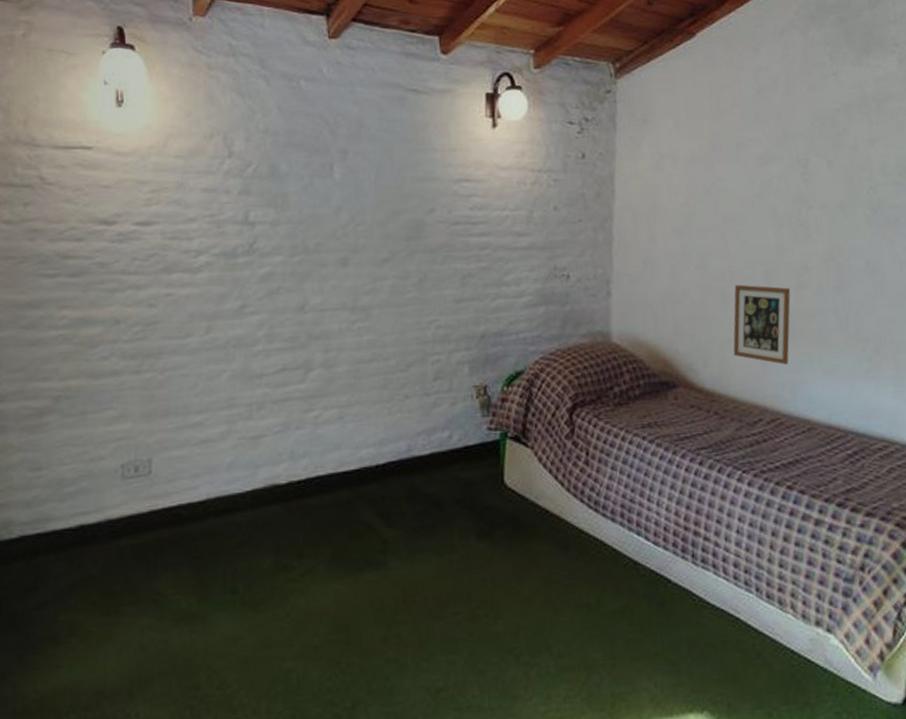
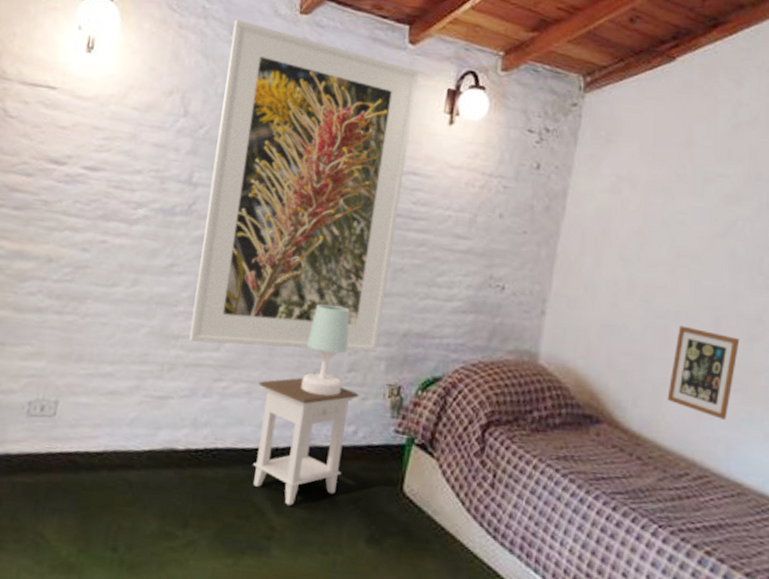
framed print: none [264,53,458,379] -> present [189,19,419,353]
nightstand: none [349,393,448,517] -> present [252,377,359,505]
table lamp: none [389,319,431,408] -> present [301,303,350,396]

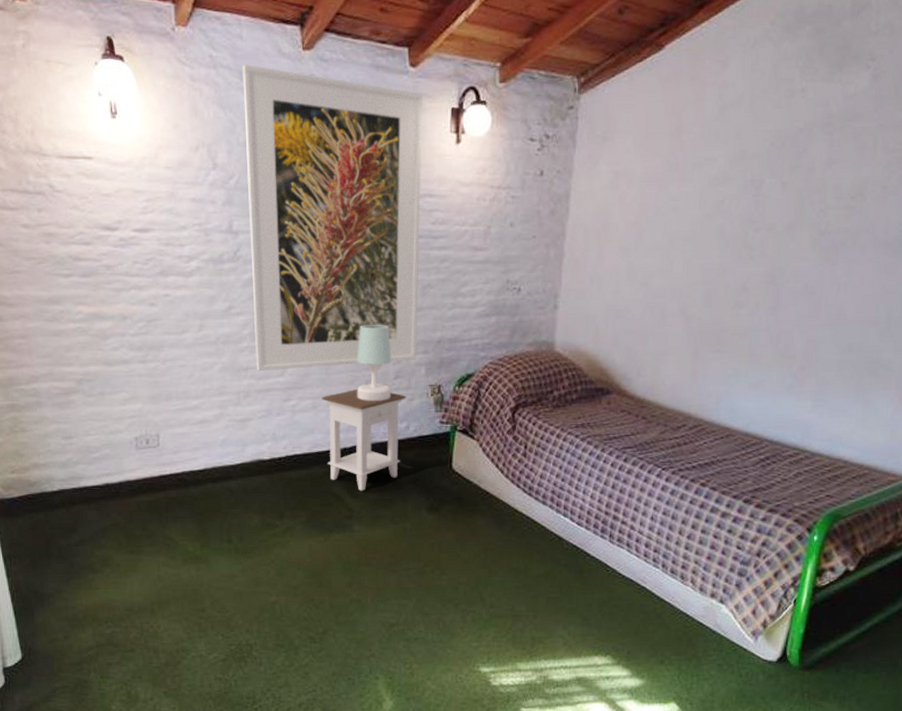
picture frame: present [667,325,740,420] -> none [666,302,728,377]

